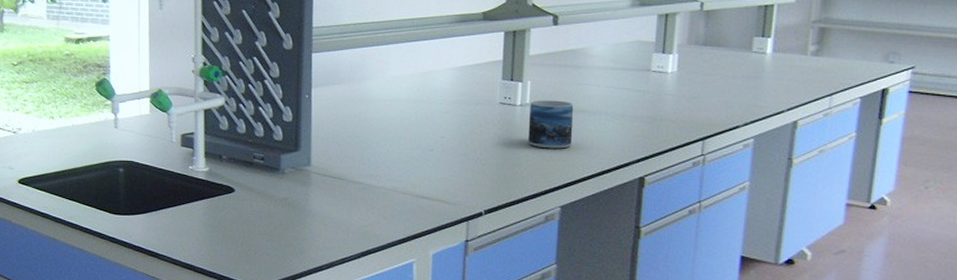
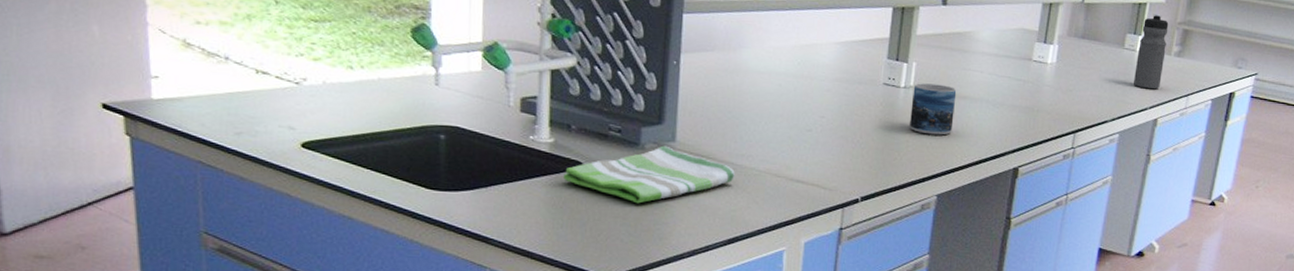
dish towel: none [218,169,366,222] -> present [563,145,736,204]
water bottle: none [765,14,802,91] -> present [1133,14,1169,90]

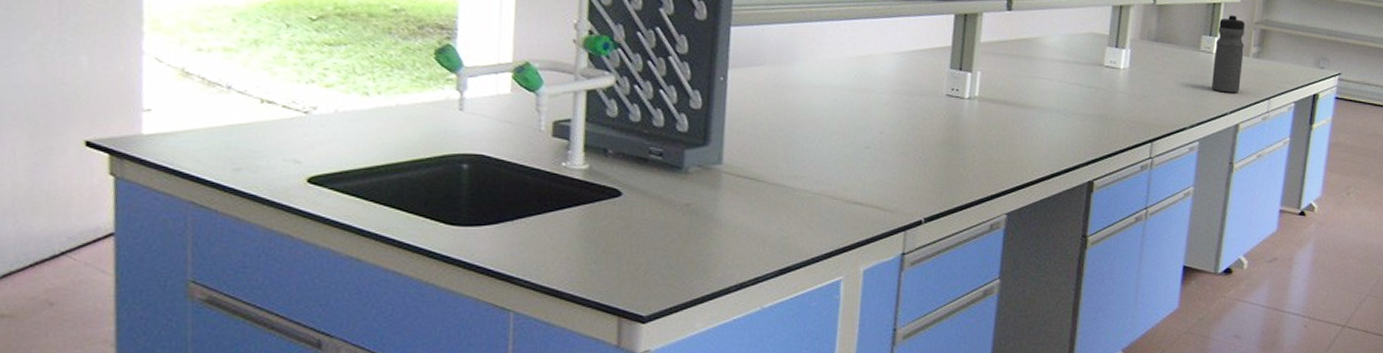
dish towel: present [563,145,736,204] -> none [598,168,788,234]
mug: present [910,83,957,136] -> none [976,93,1025,149]

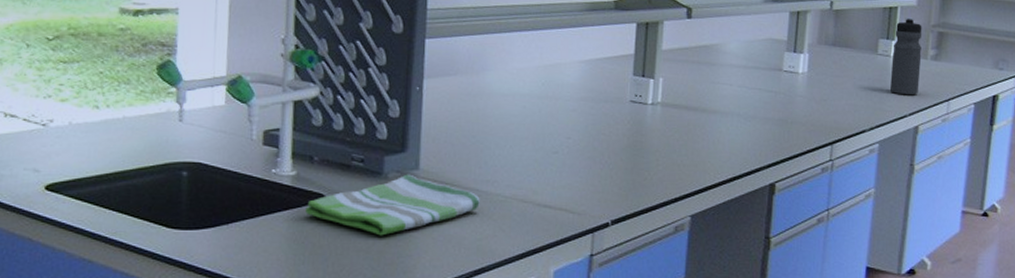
dish towel: none [598,168,788,234] -> present [305,174,481,236]

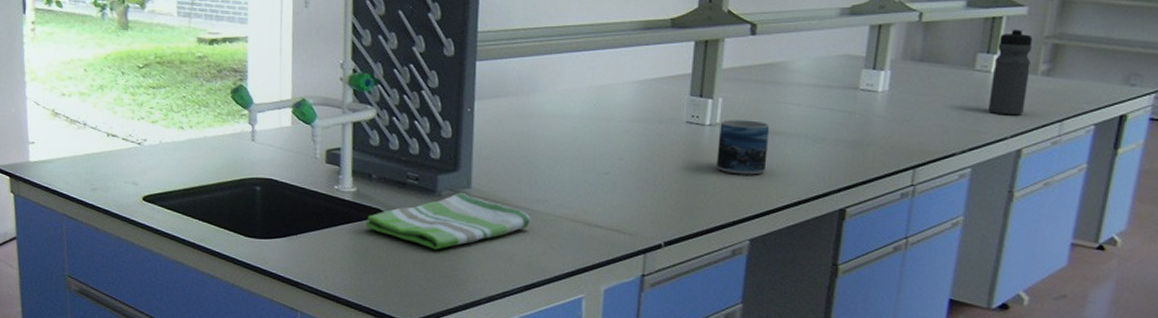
mug: none [659,99,706,152] -> present [717,120,770,175]

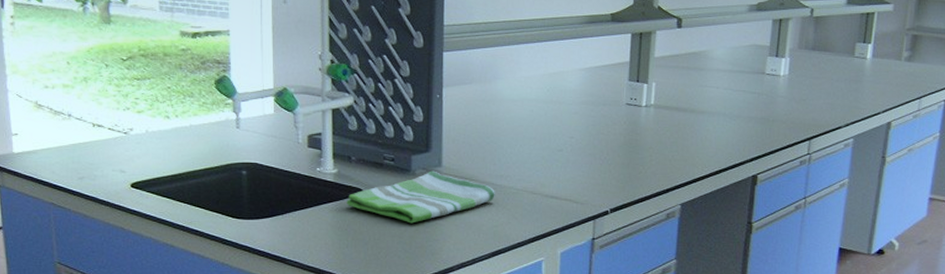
mug: present [717,120,770,175] -> none [652,101,695,149]
water bottle: present [987,28,1033,116] -> none [865,22,898,94]

